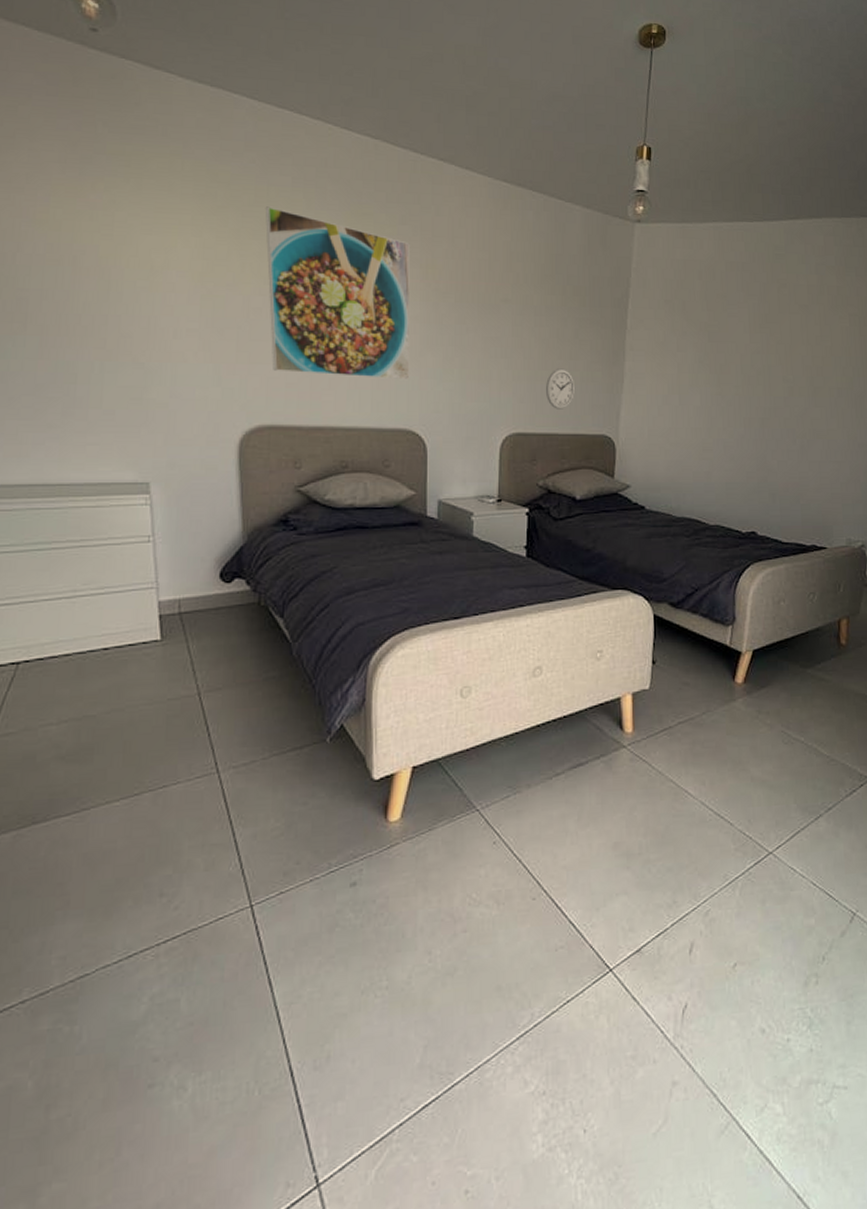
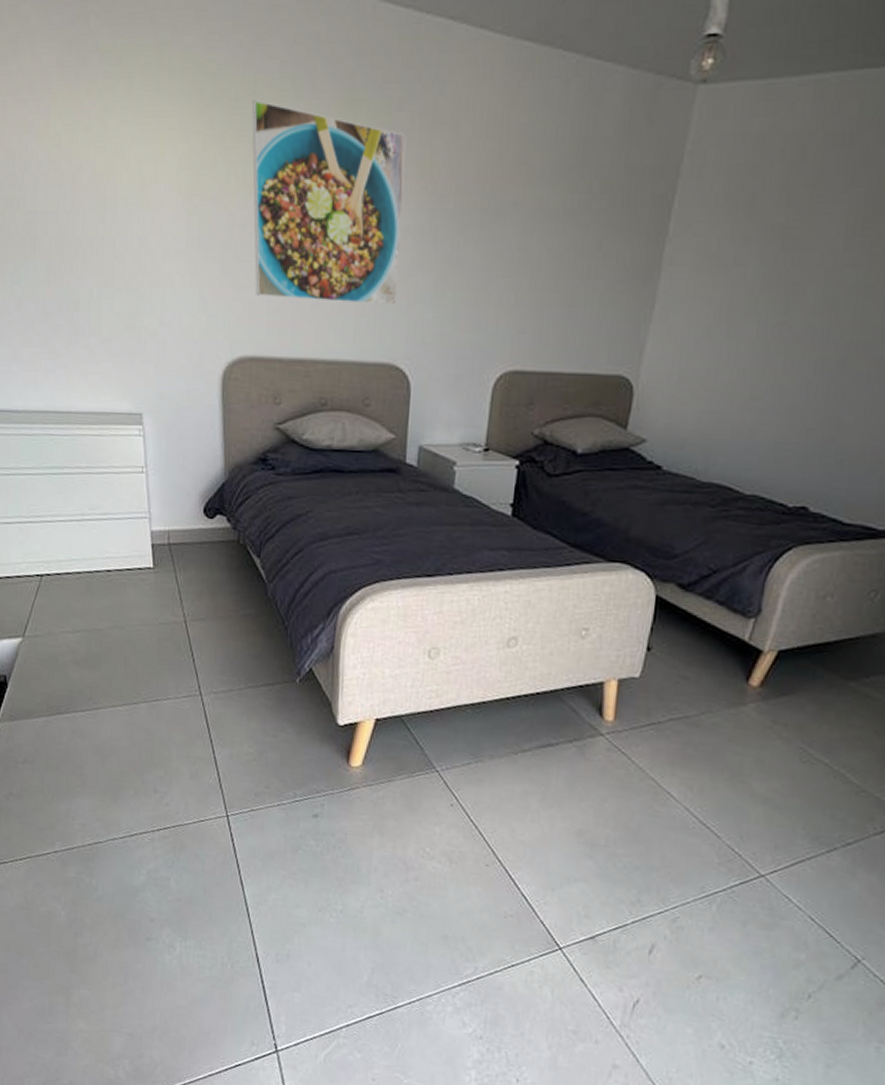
wall clock: present [546,368,575,409] -> none [553,290,591,343]

